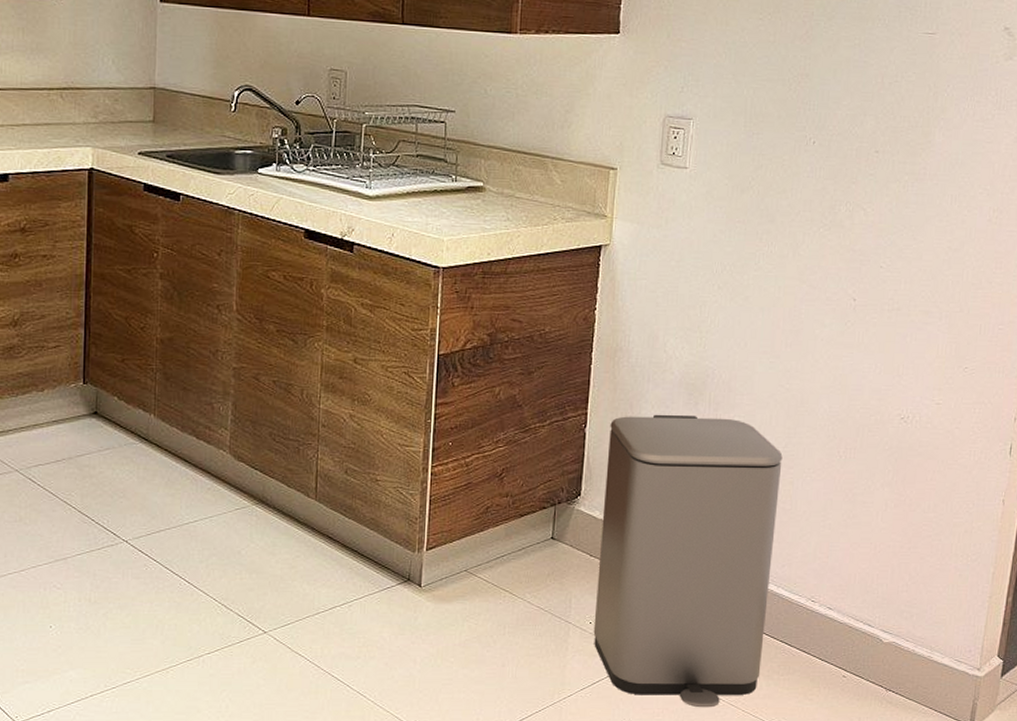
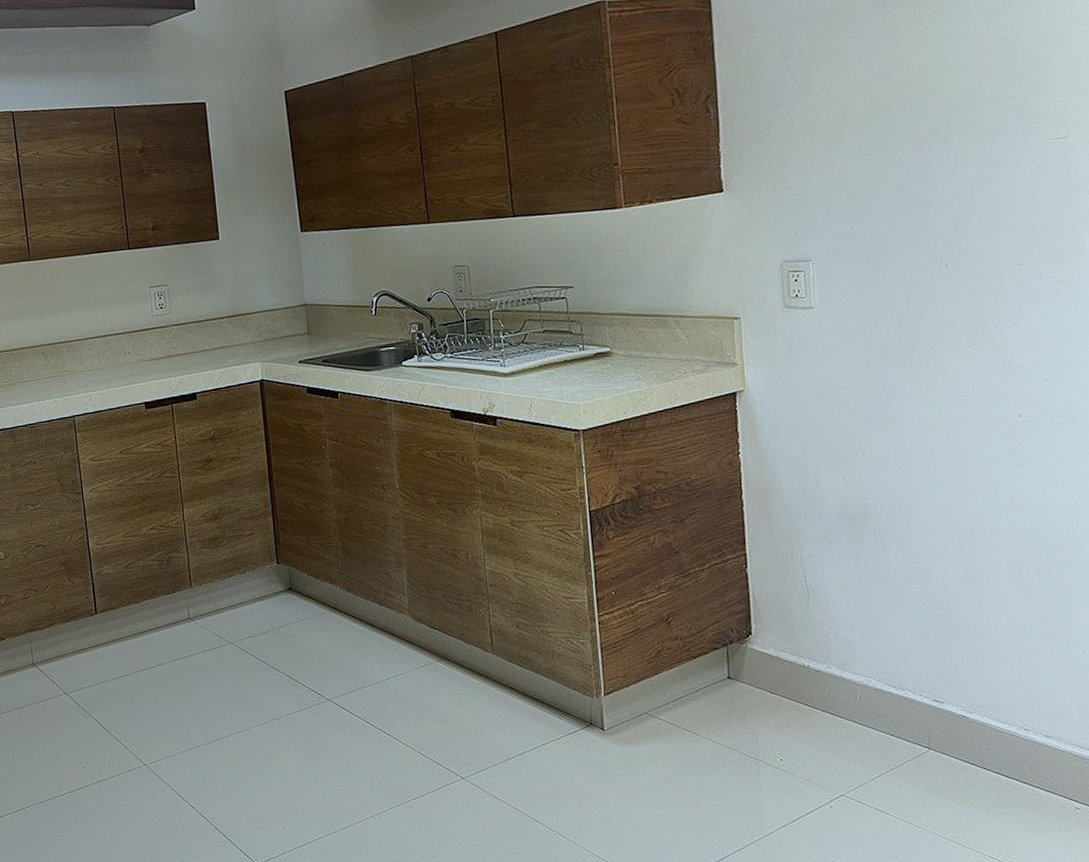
pedal bin: present [593,414,783,708] -> none [772,547,978,844]

